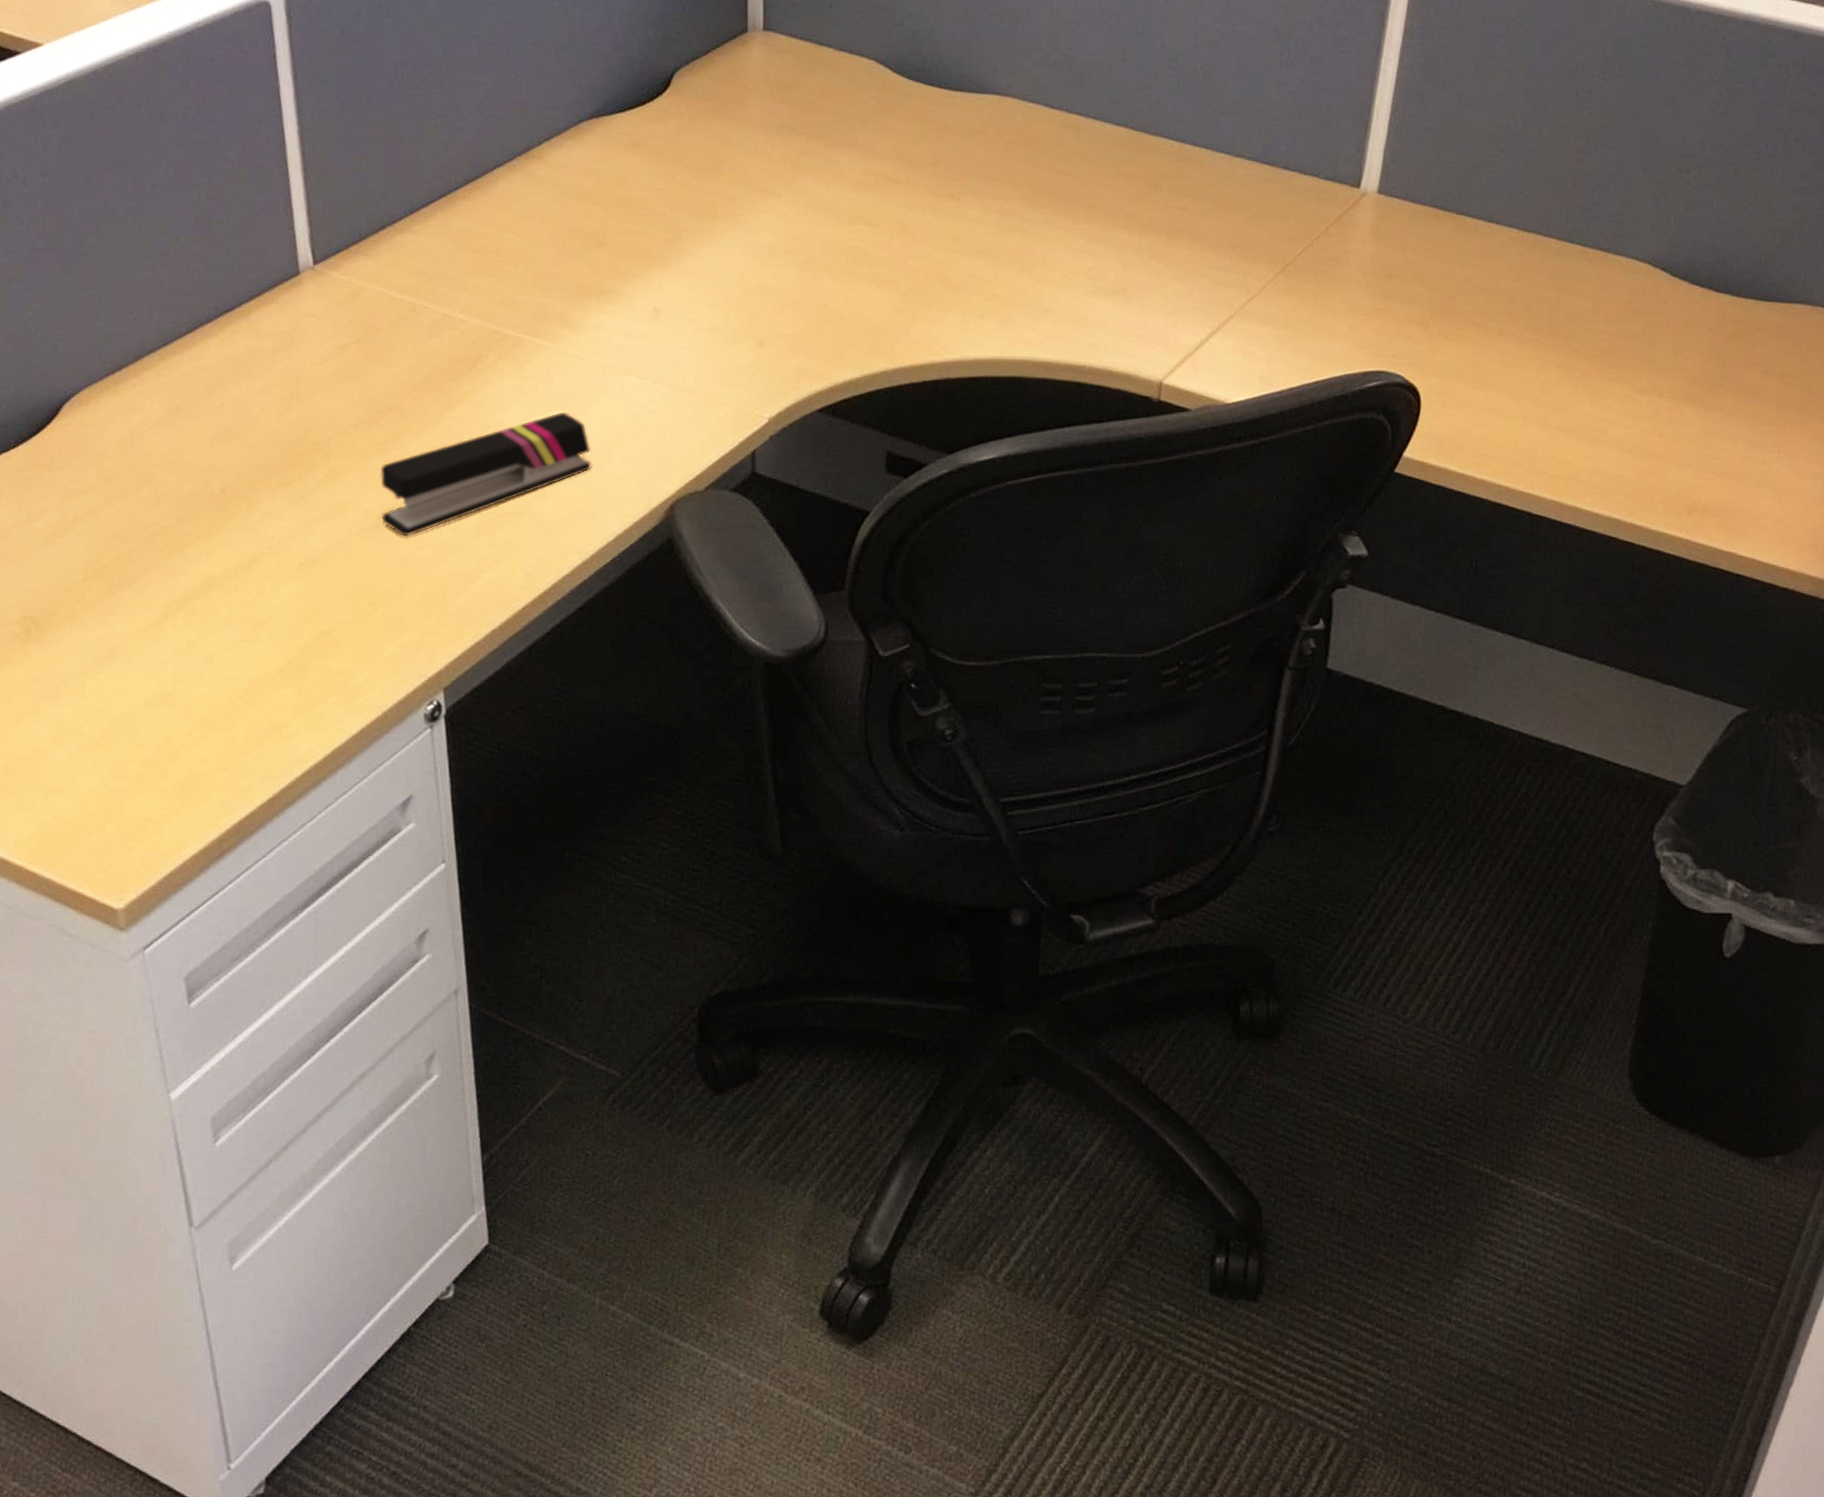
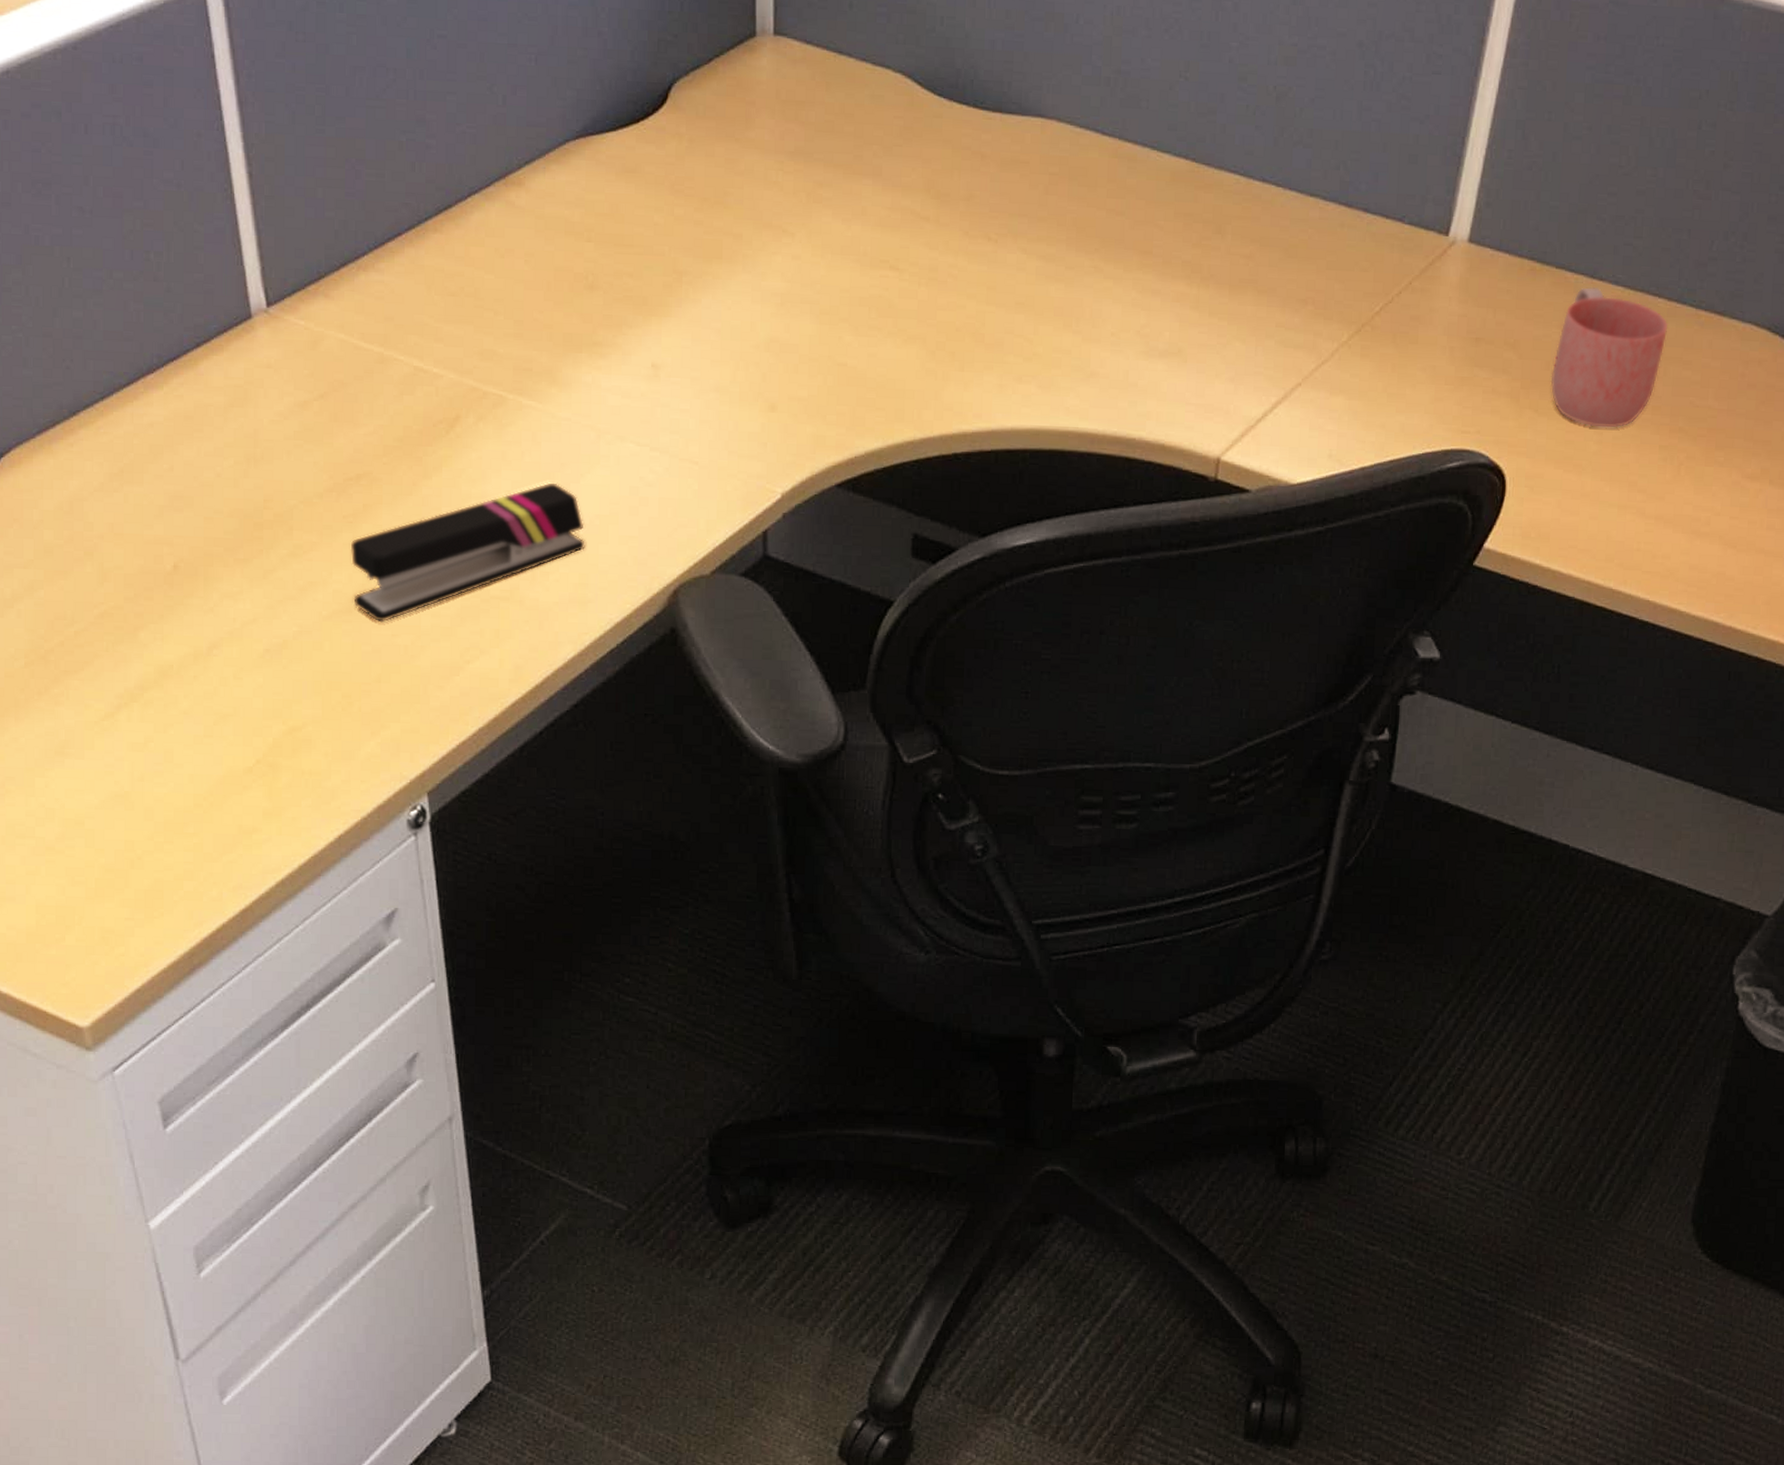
mug: none [1456,229,1560,351] -> present [1550,286,1669,428]

